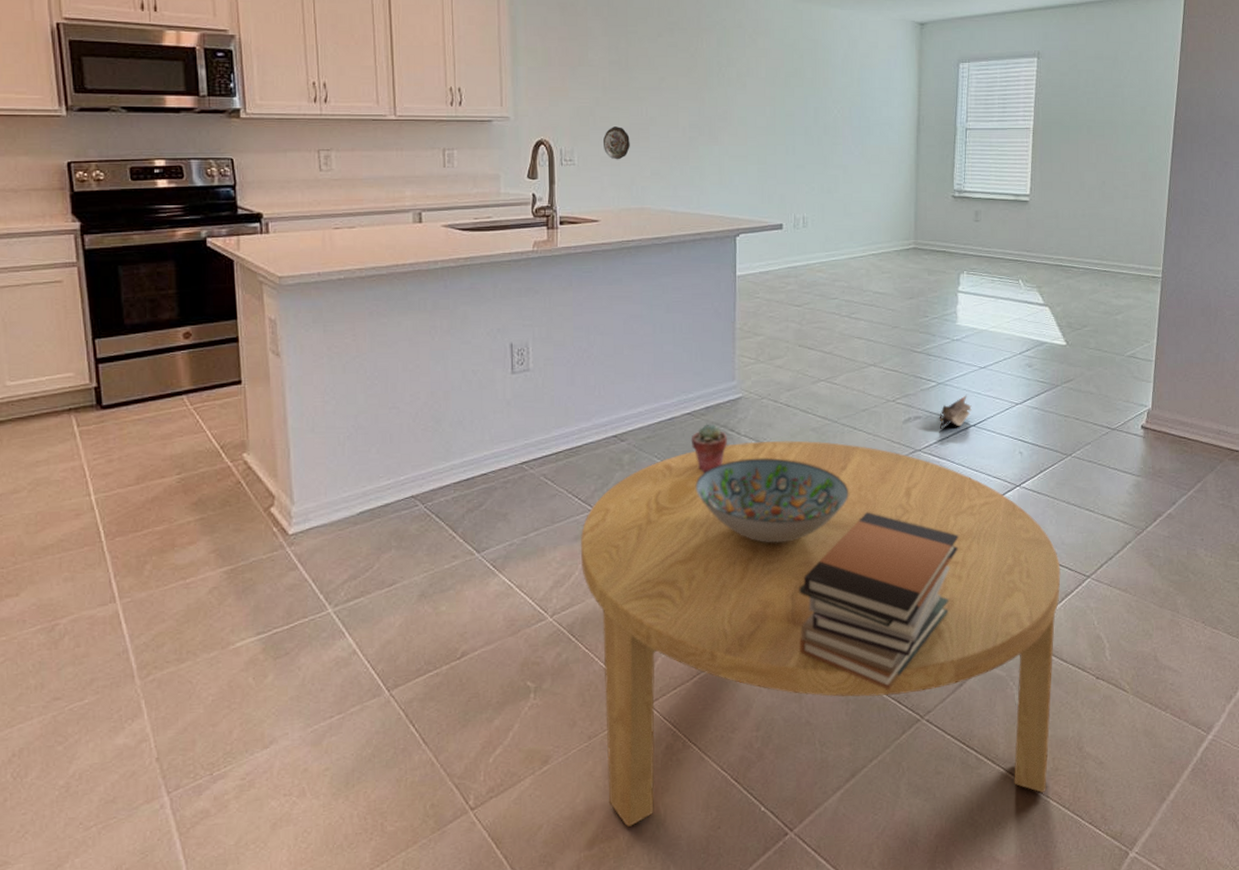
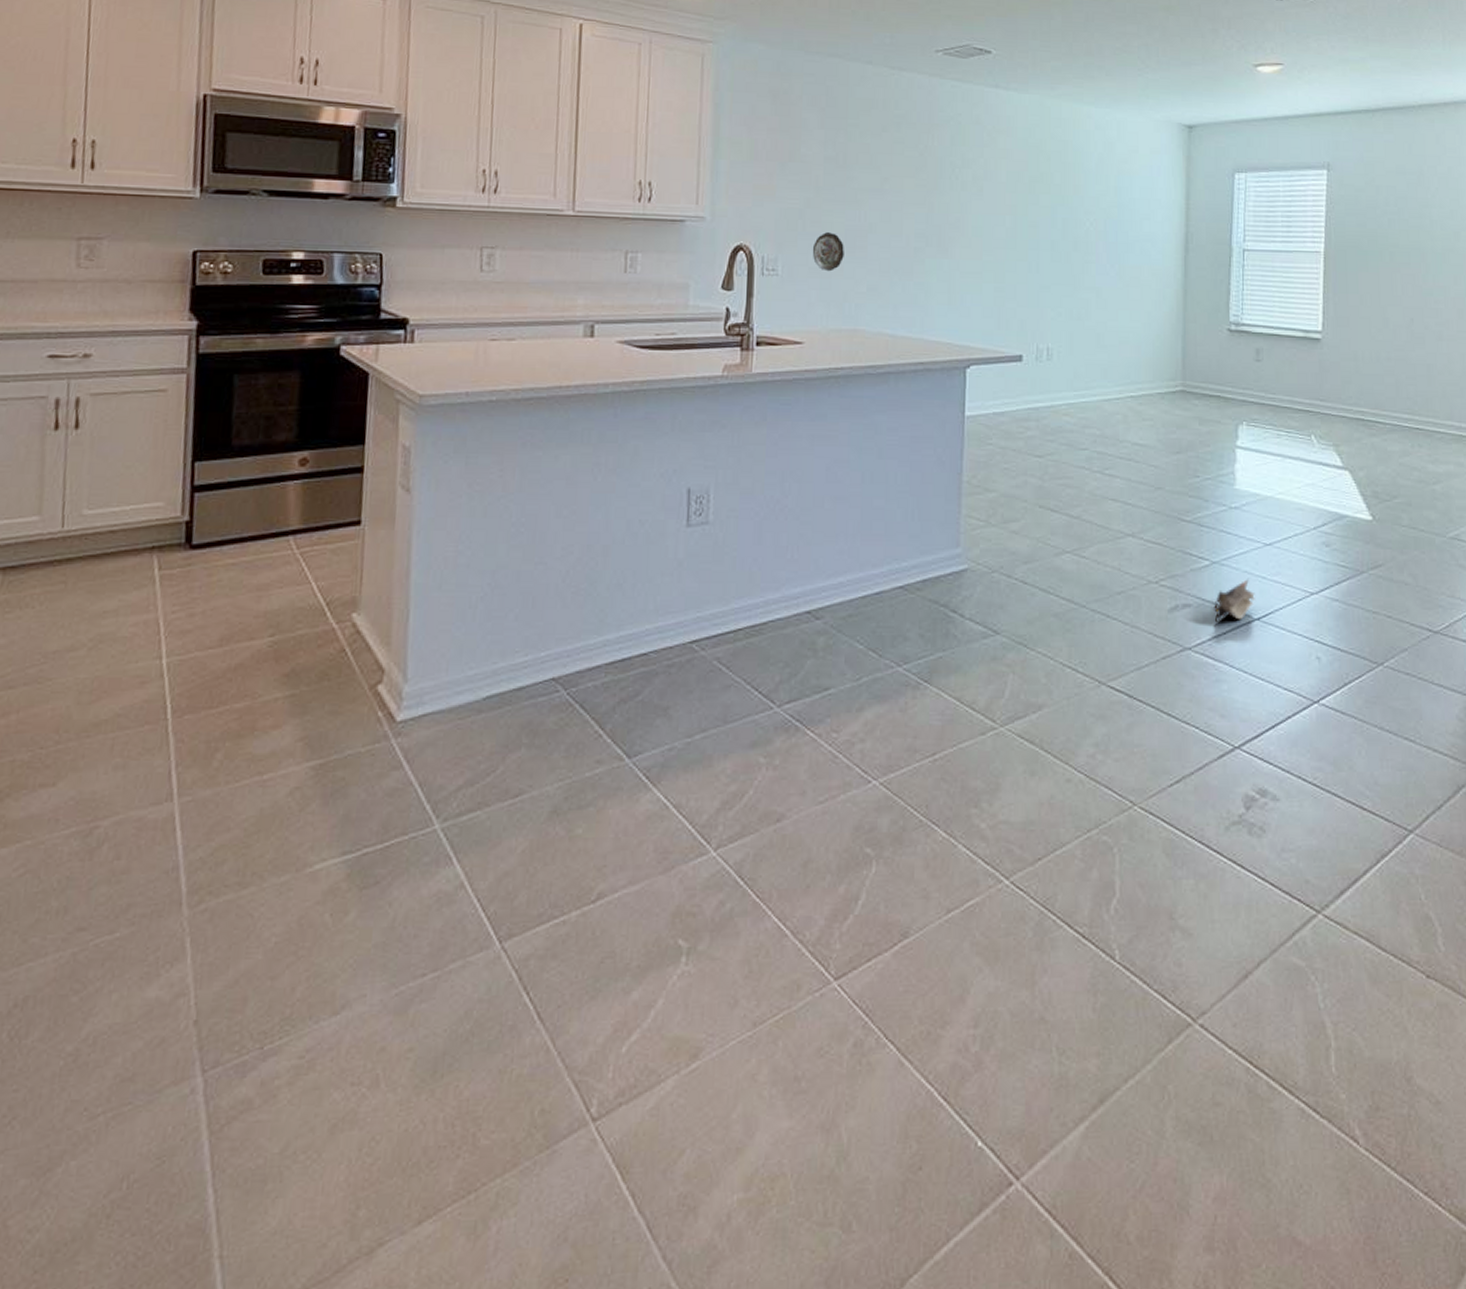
coffee table: present [581,440,1061,827] -> none [757,627,1375,1159]
potted succulent: present [691,423,727,473] -> none [902,601,947,665]
decorative bowl: present [695,458,849,543] -> none [905,649,1100,764]
book stack: present [799,512,959,690] -> none [1033,728,1241,979]

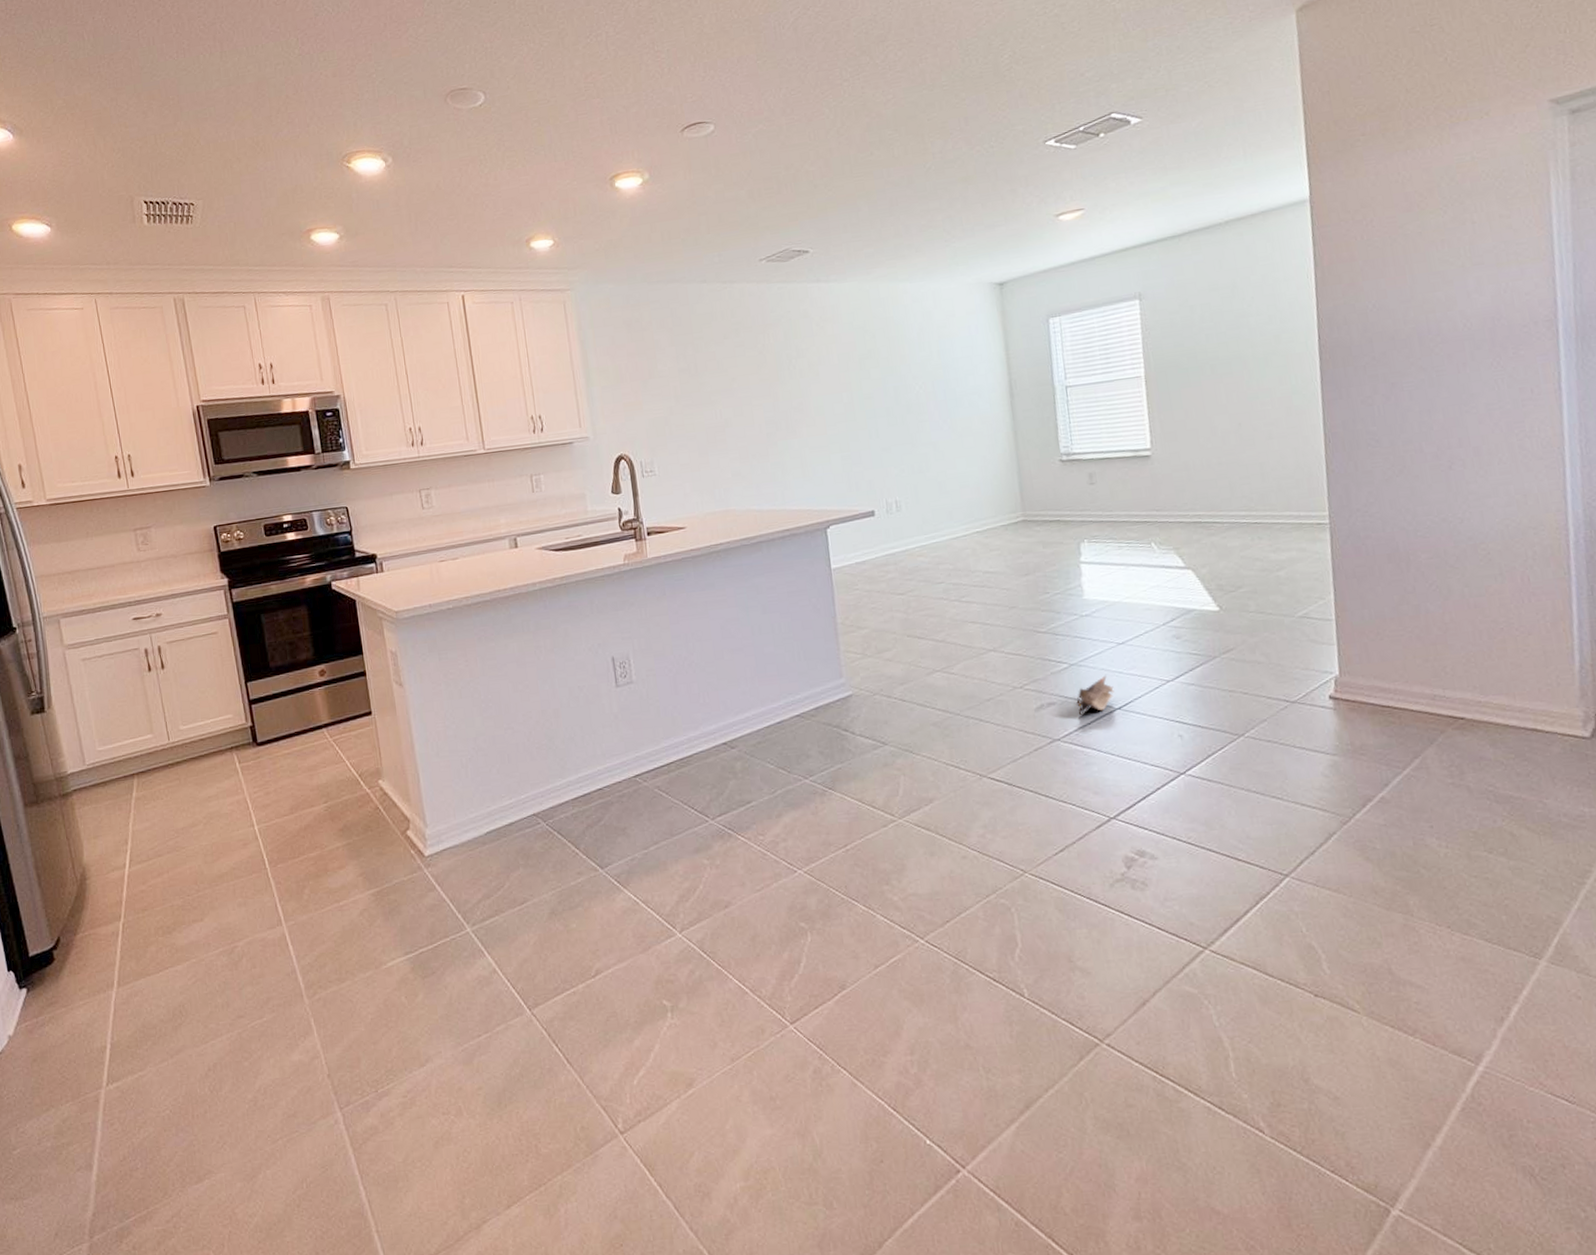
decorative plate: present [812,232,844,272] -> none [680,432,708,466]

